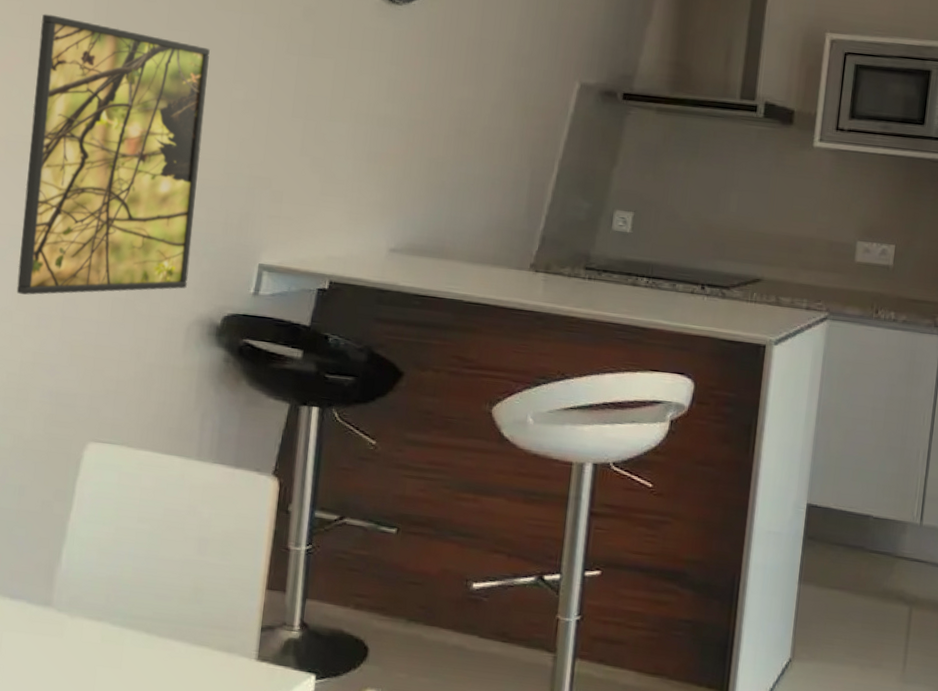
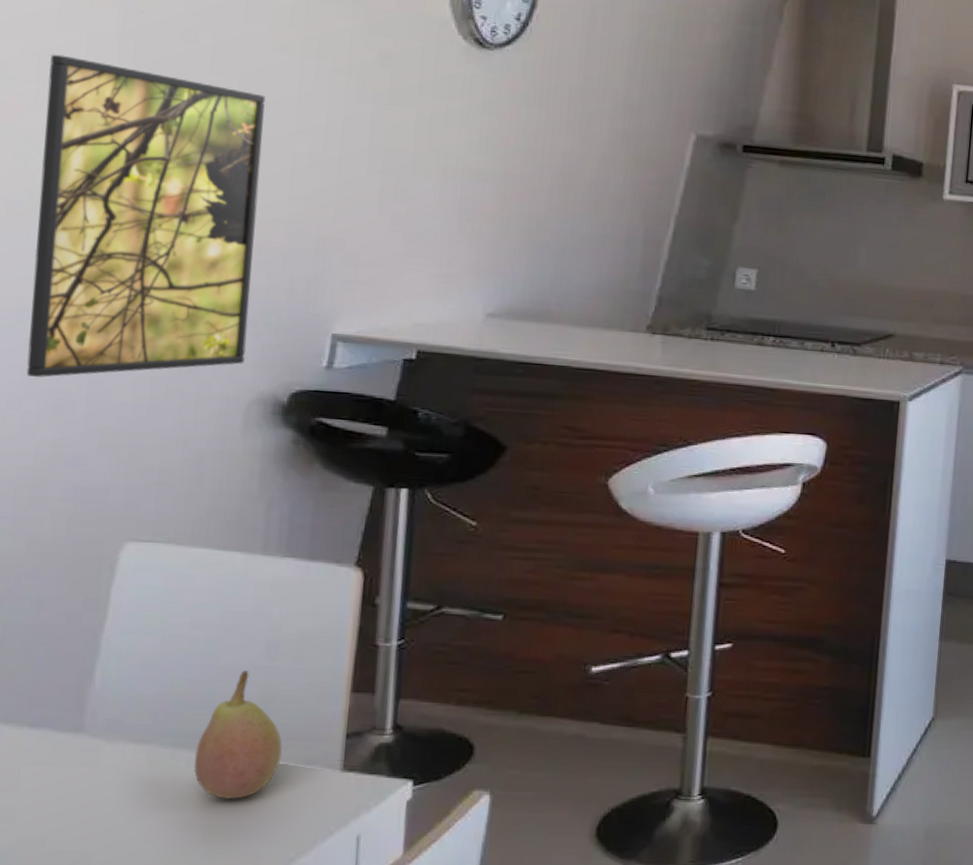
fruit: none [137,563,209,678] -> present [194,671,283,799]

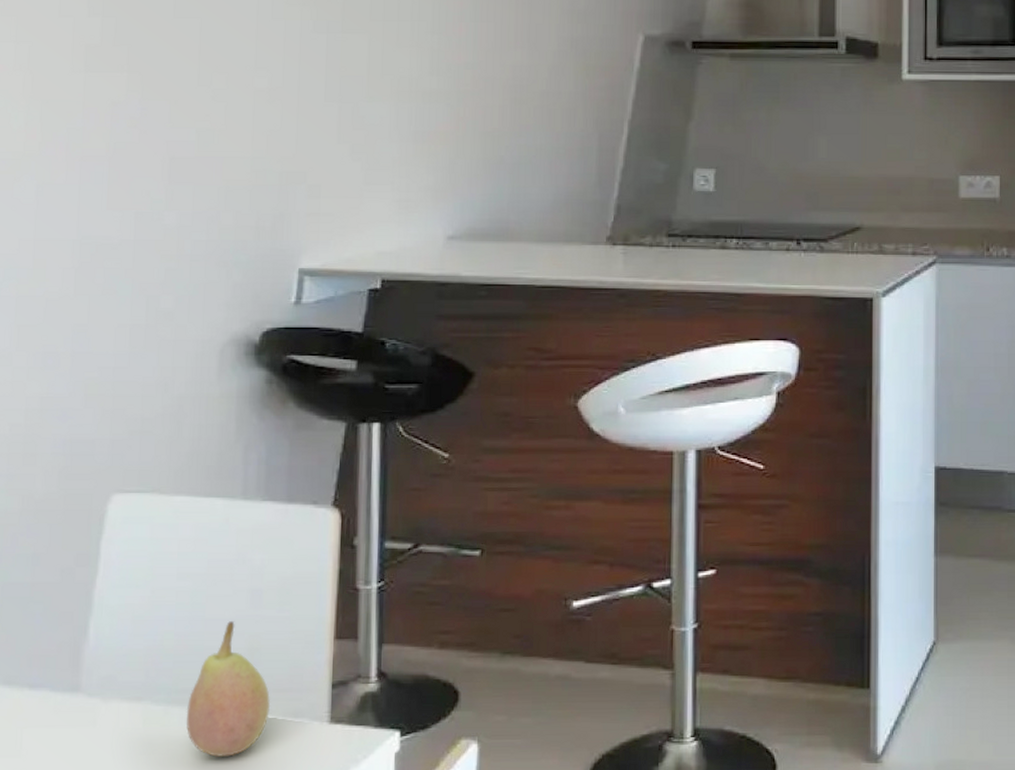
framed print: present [26,54,265,377] -> none [15,13,225,332]

